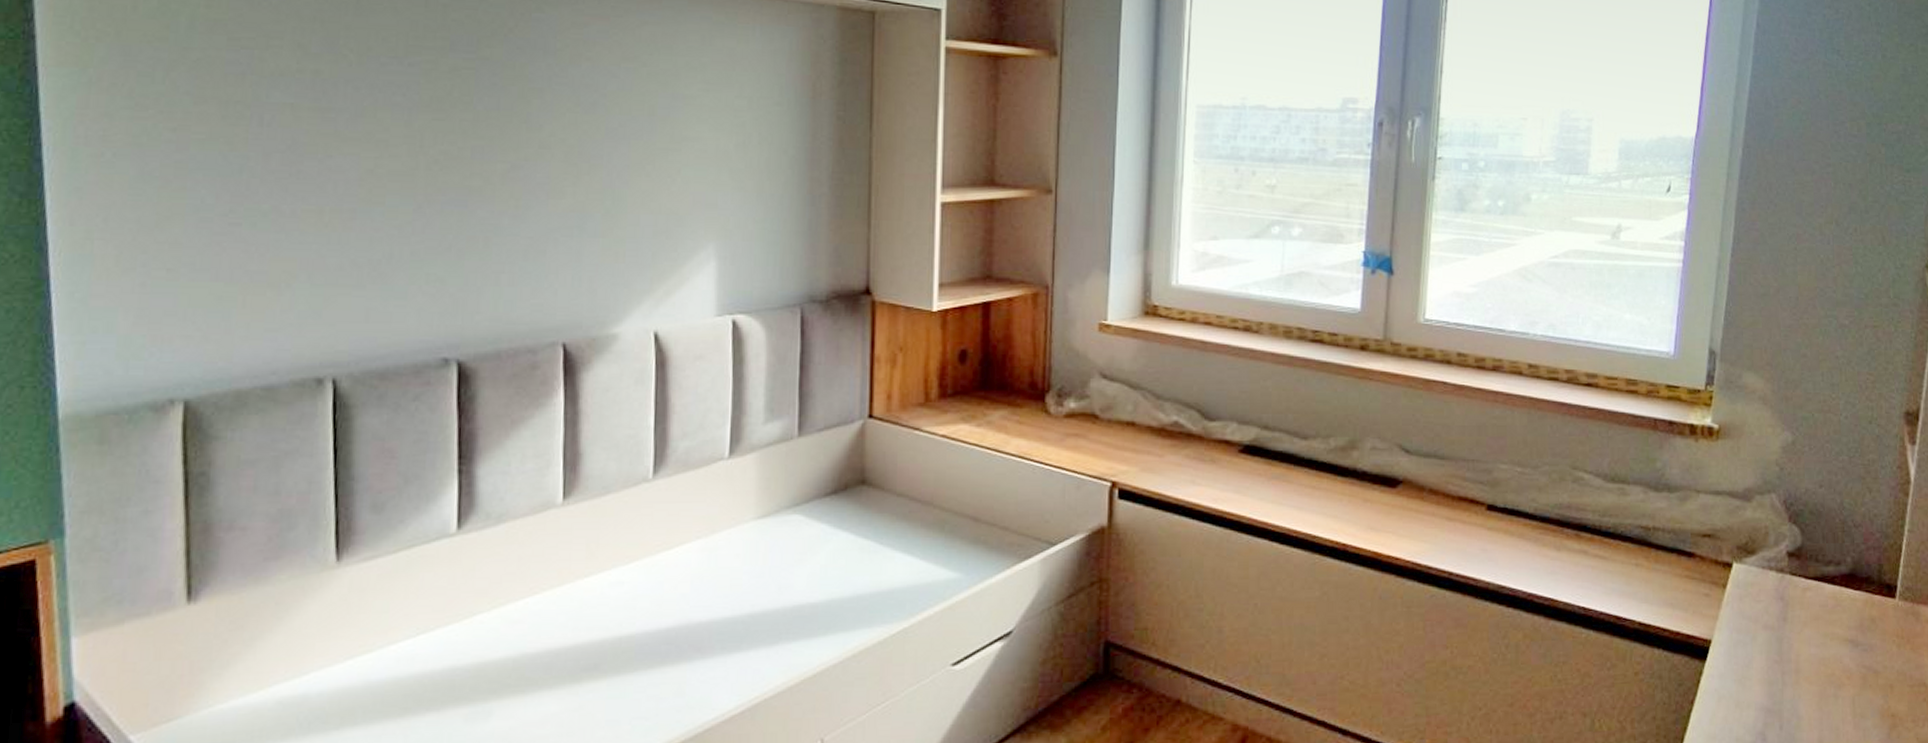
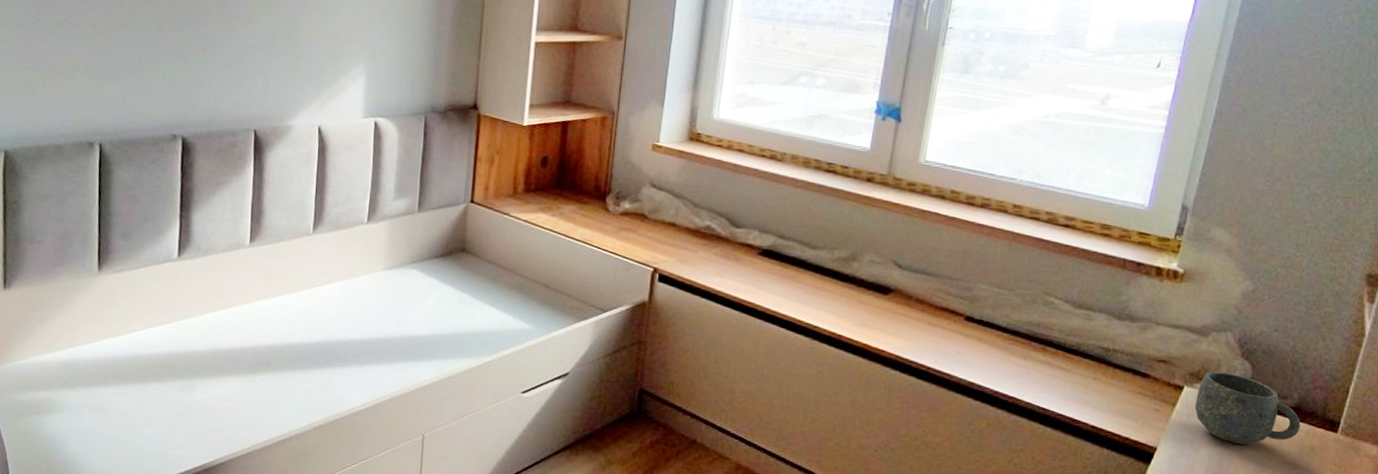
mug: none [1747,540,1858,625] -> present [1195,370,1301,445]

